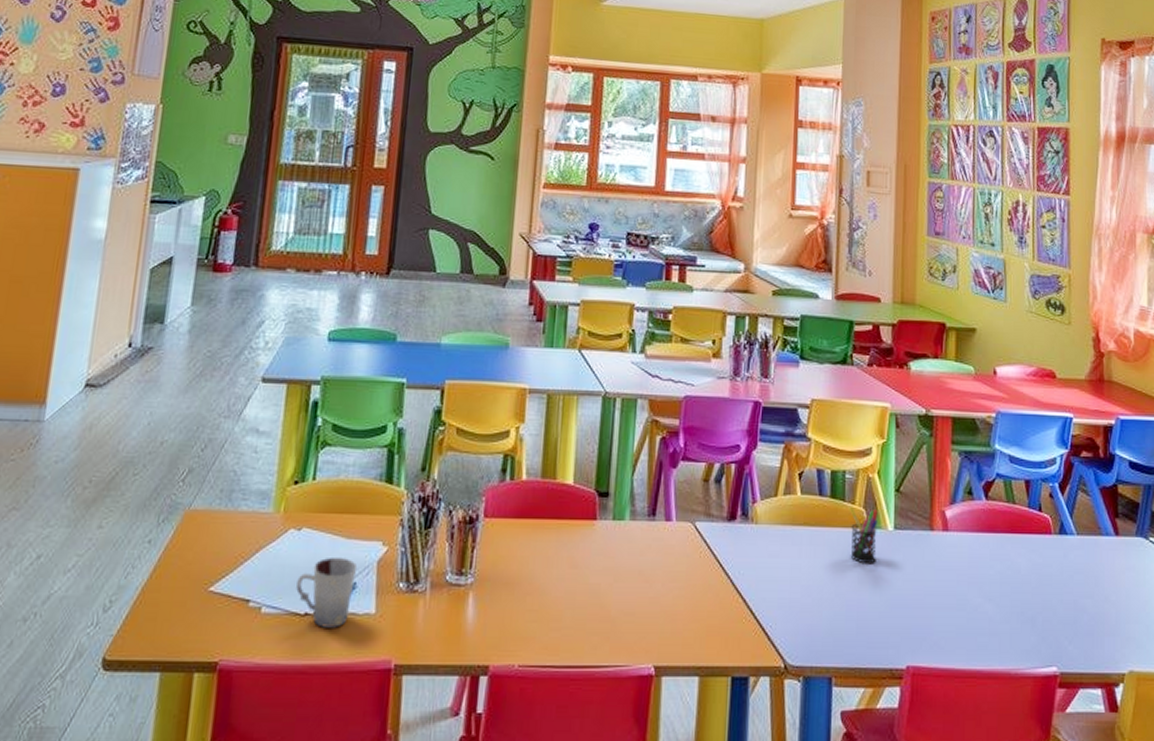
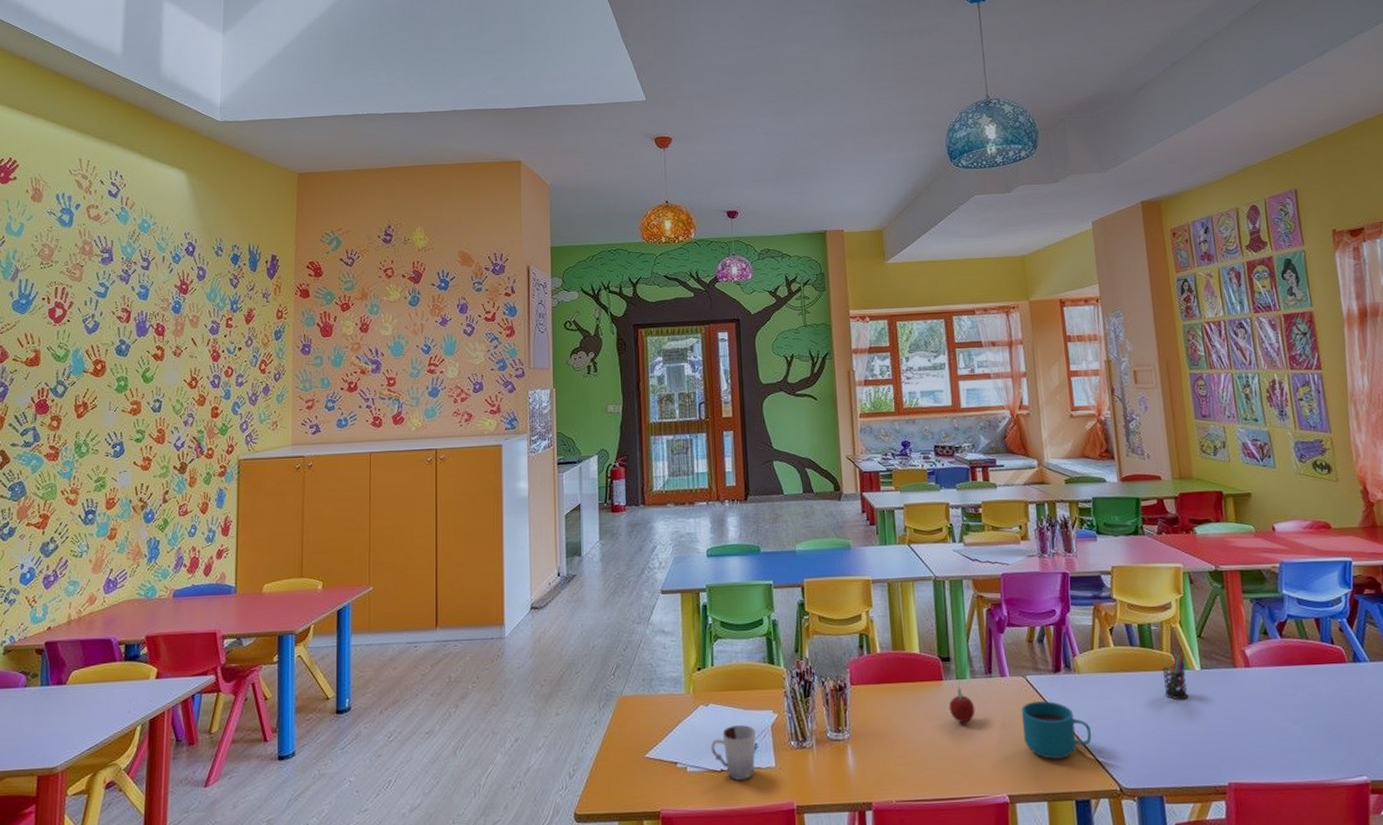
fruit: none [598,520,630,575] -> present [948,679,976,724]
cup: none [682,553,762,625] -> present [1021,700,1092,759]

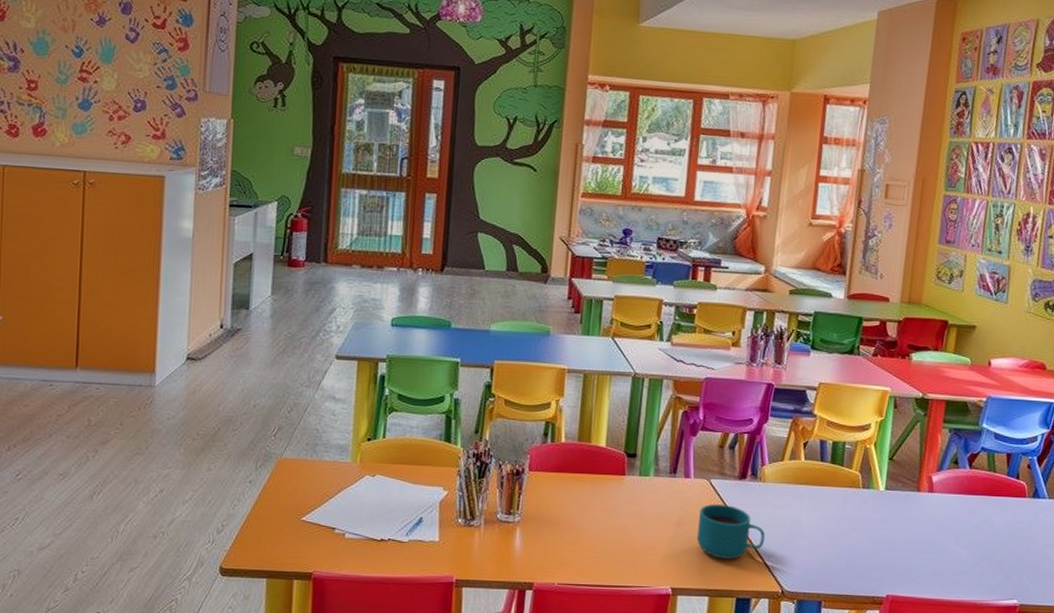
cup: present [711,724,756,780] -> none [373,497,423,551]
fruit: present [948,679,976,724] -> none [626,476,654,518]
pen holder: present [1158,652,1189,700] -> none [844,470,872,517]

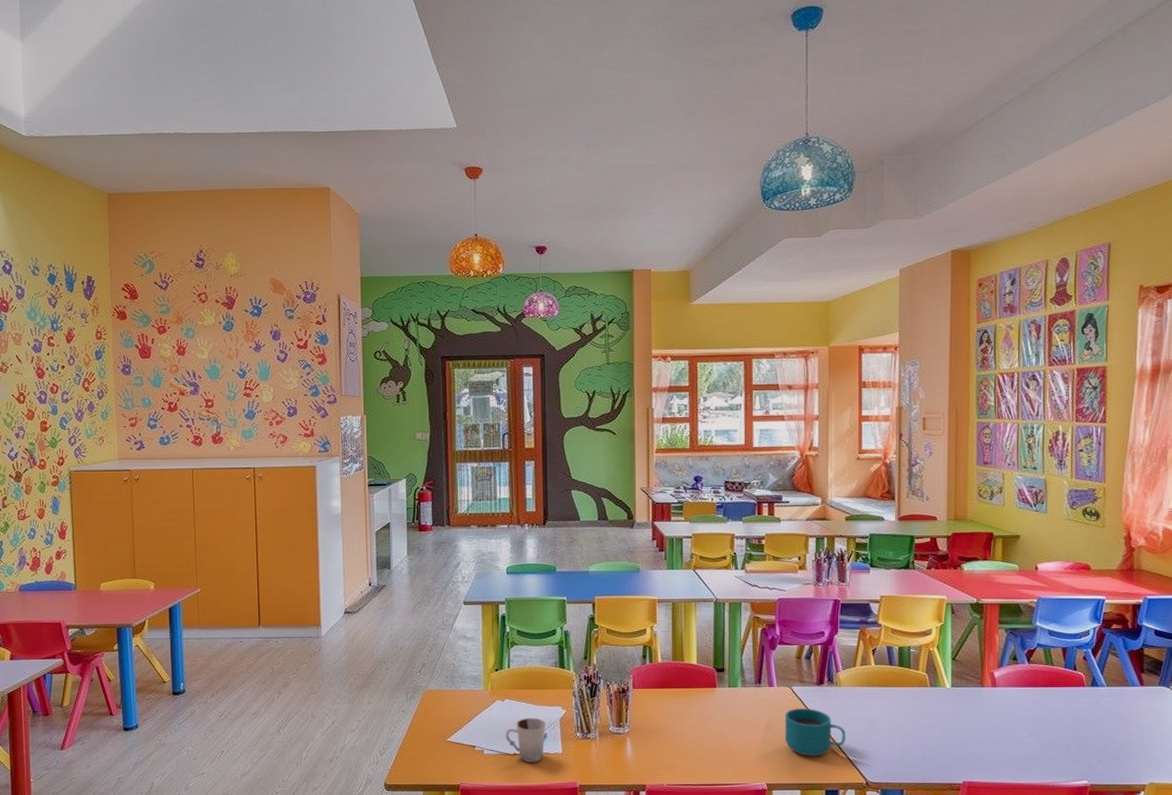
cup: none [373,497,423,551] -> present [506,717,546,762]

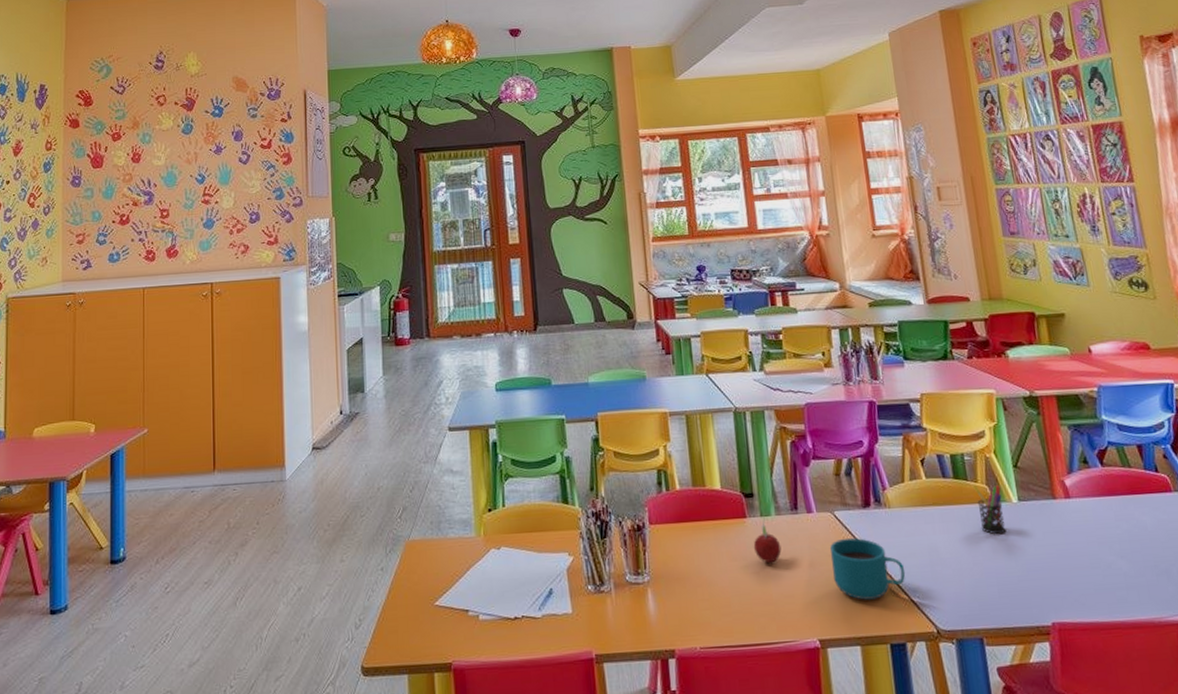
cup: present [506,717,546,762] -> none [504,568,551,628]
fruit: none [720,688,743,724] -> present [753,517,782,564]
pen holder: none [914,671,938,712] -> present [972,484,1006,535]

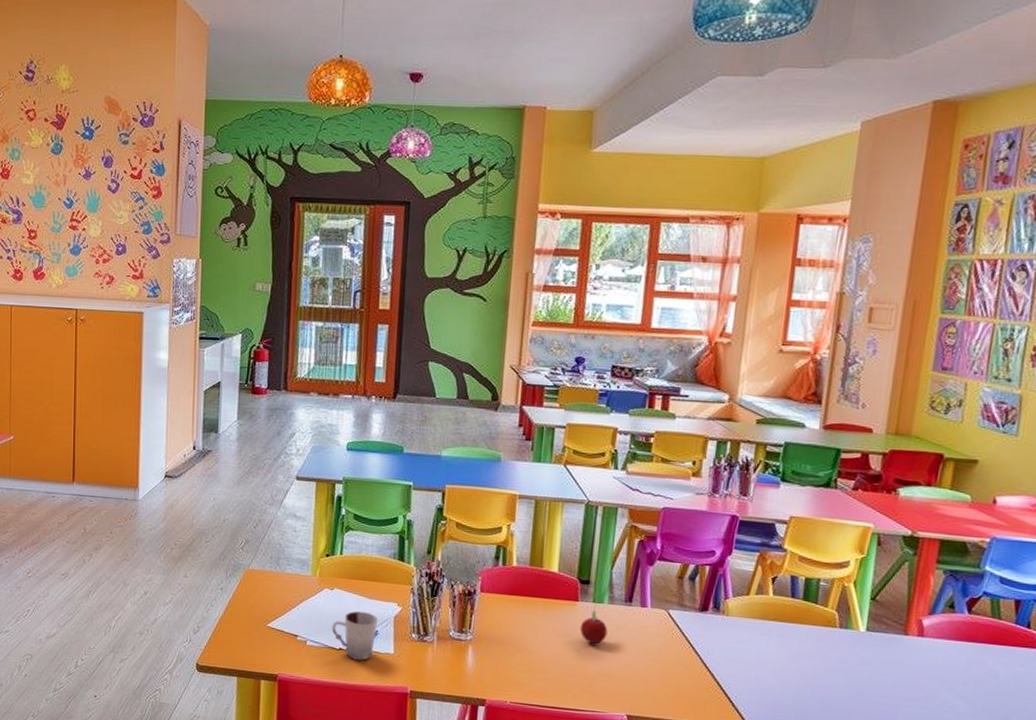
cup: none [504,568,551,628] -> present [332,611,379,661]
cup: present [829,537,906,600] -> none [654,634,729,692]
pen holder: present [972,484,1006,535] -> none [818,608,851,658]

